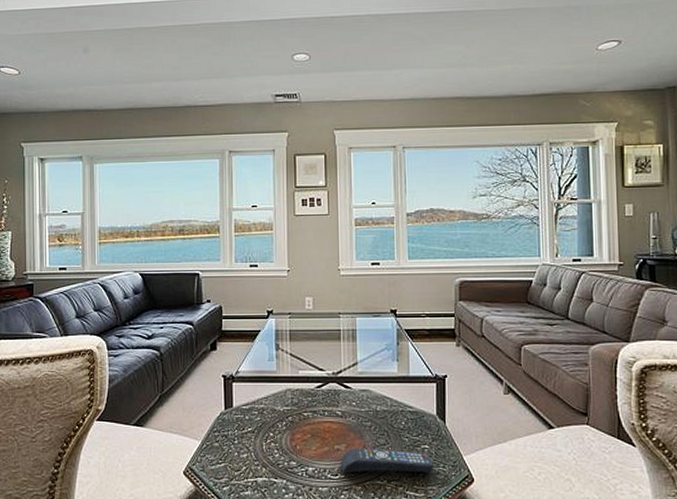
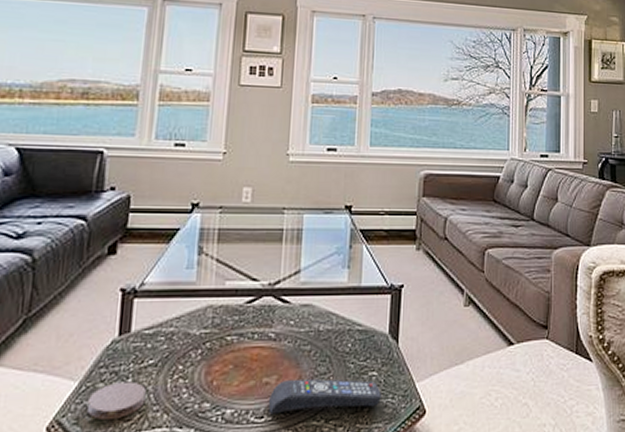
coaster: none [209,443,249,470] -> present [87,381,146,421]

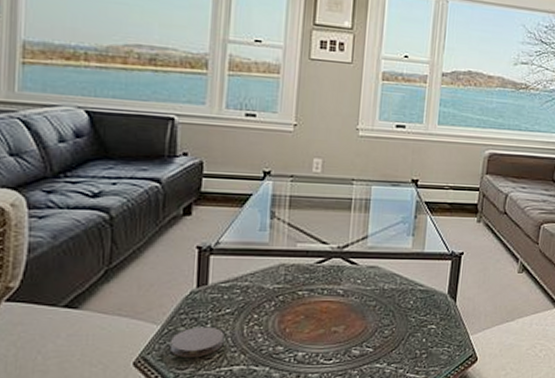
remote control: present [269,379,381,415] -> none [337,329,439,358]

